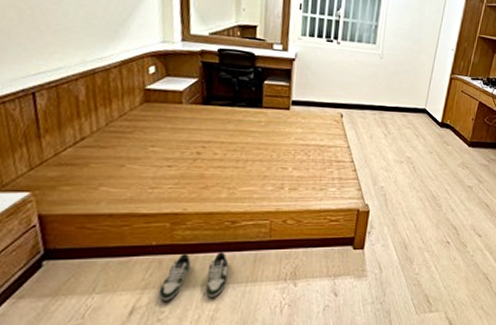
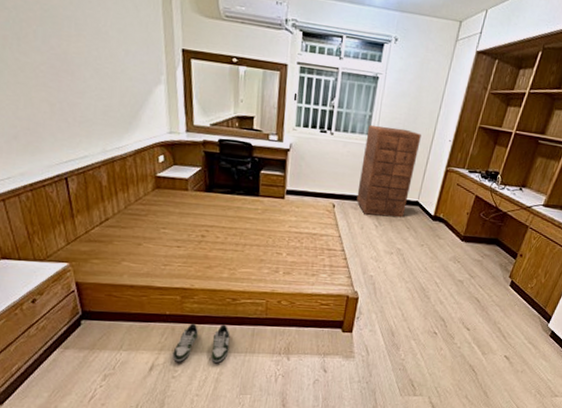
dresser: none [364,35,426,126] -> present [356,125,421,218]

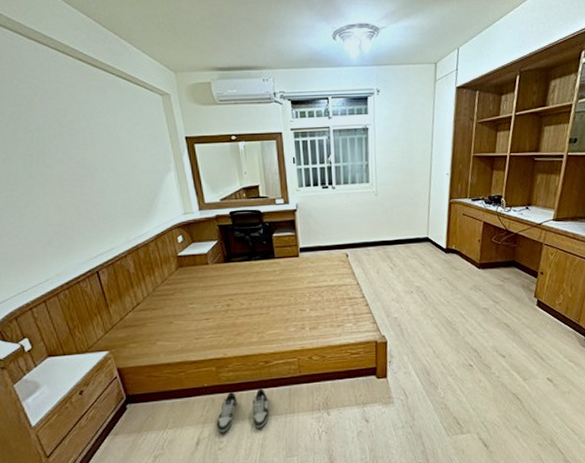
dresser: present [356,125,421,218] -> none [366,171,419,259]

